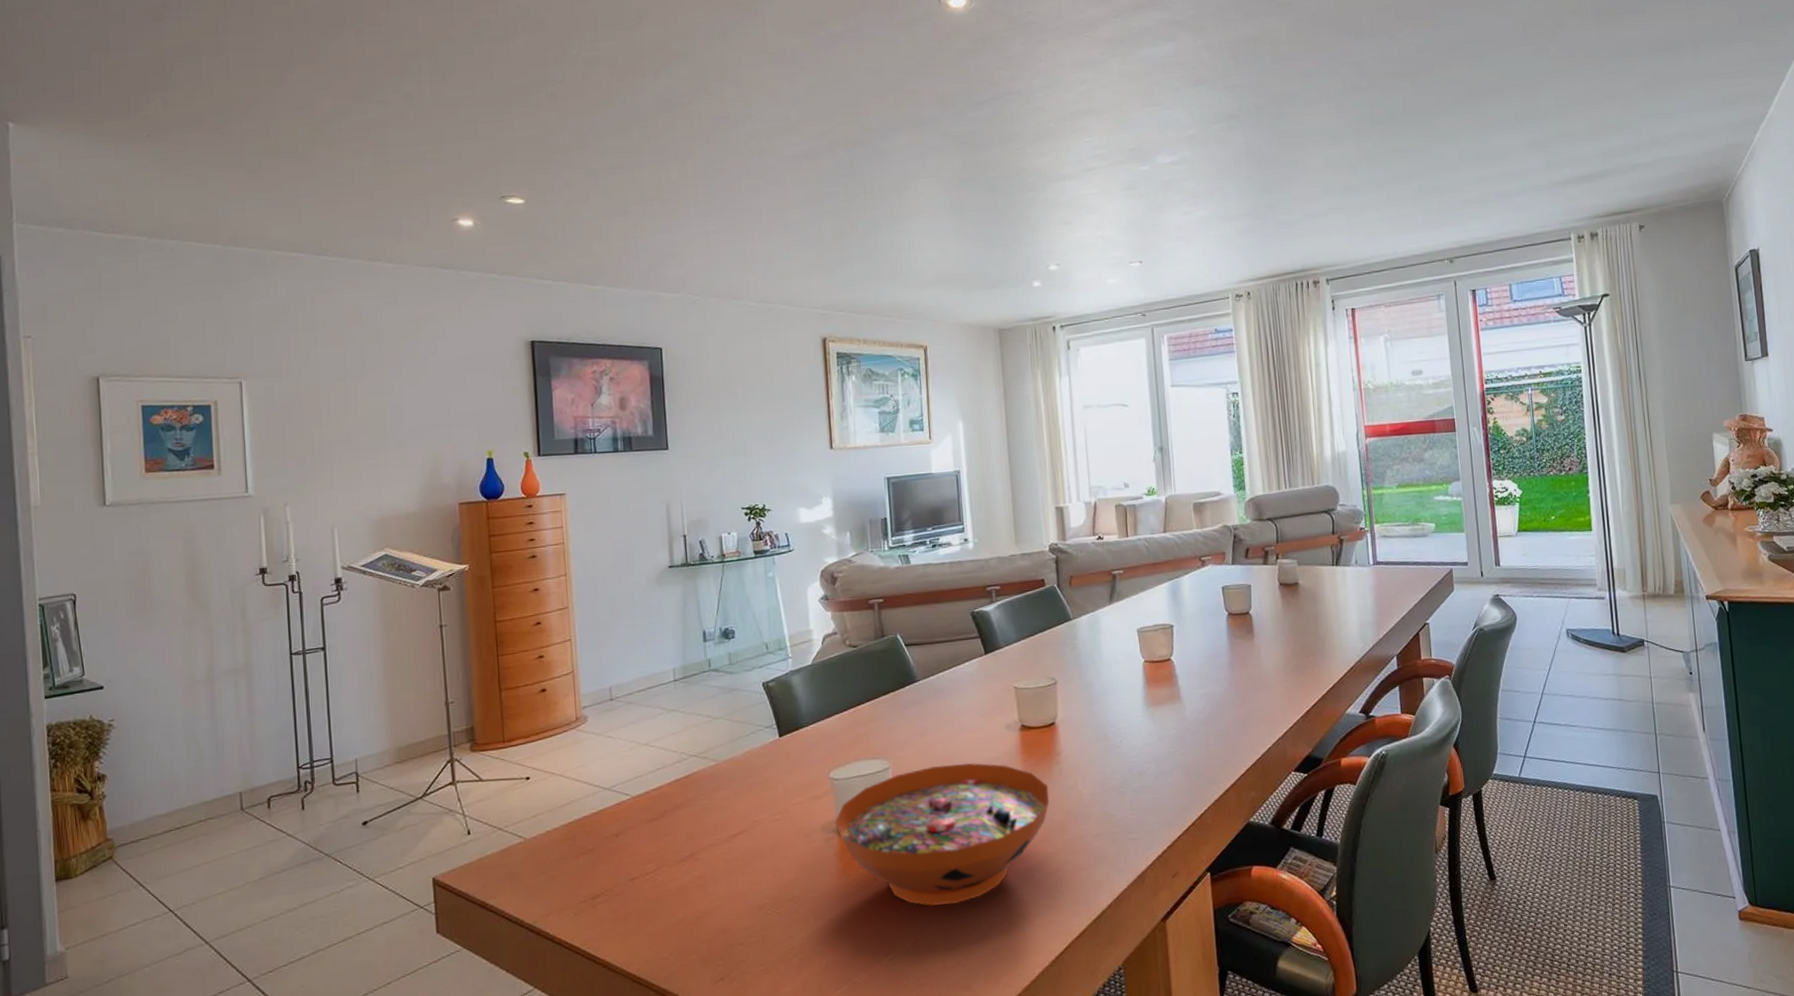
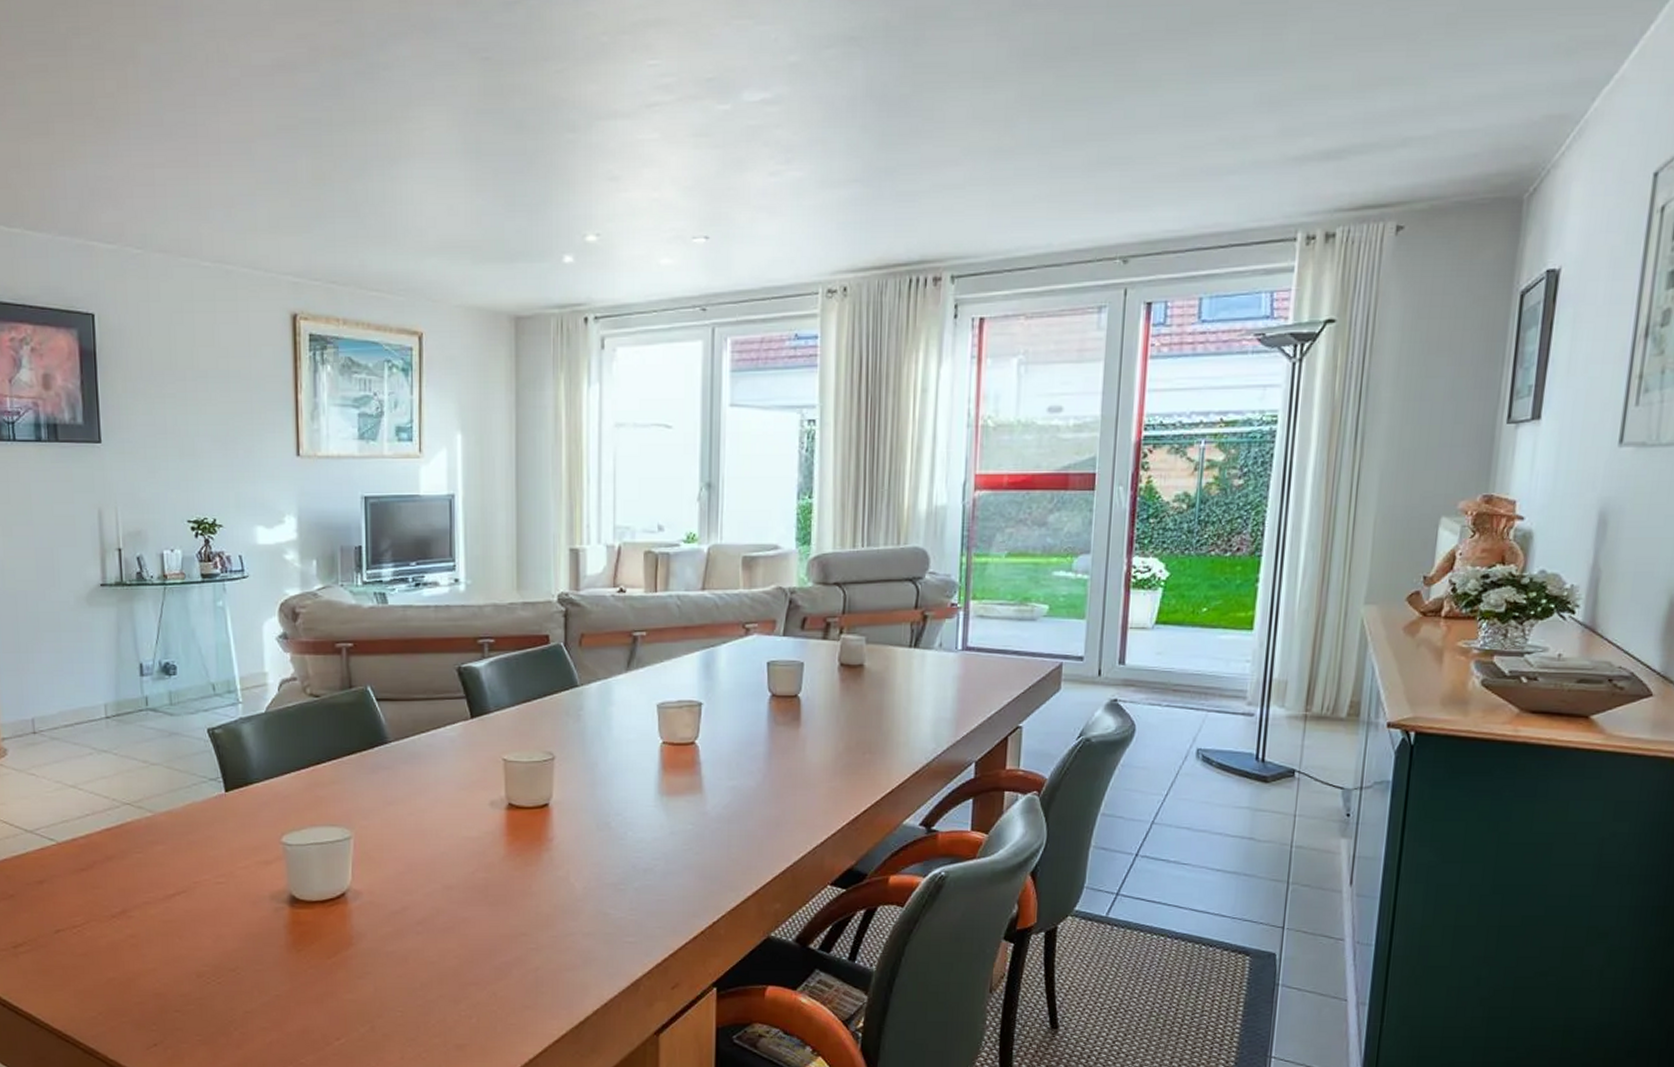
decorative bowl: present [834,763,1050,907] -> none [285,841,535,993]

